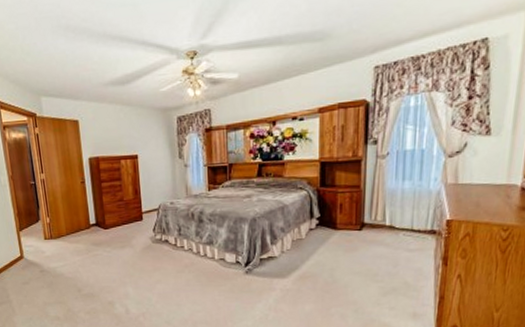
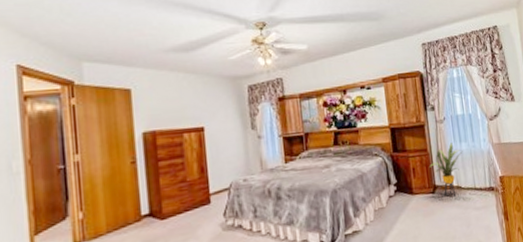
house plant: none [360,180,405,236] -> present [430,143,463,197]

